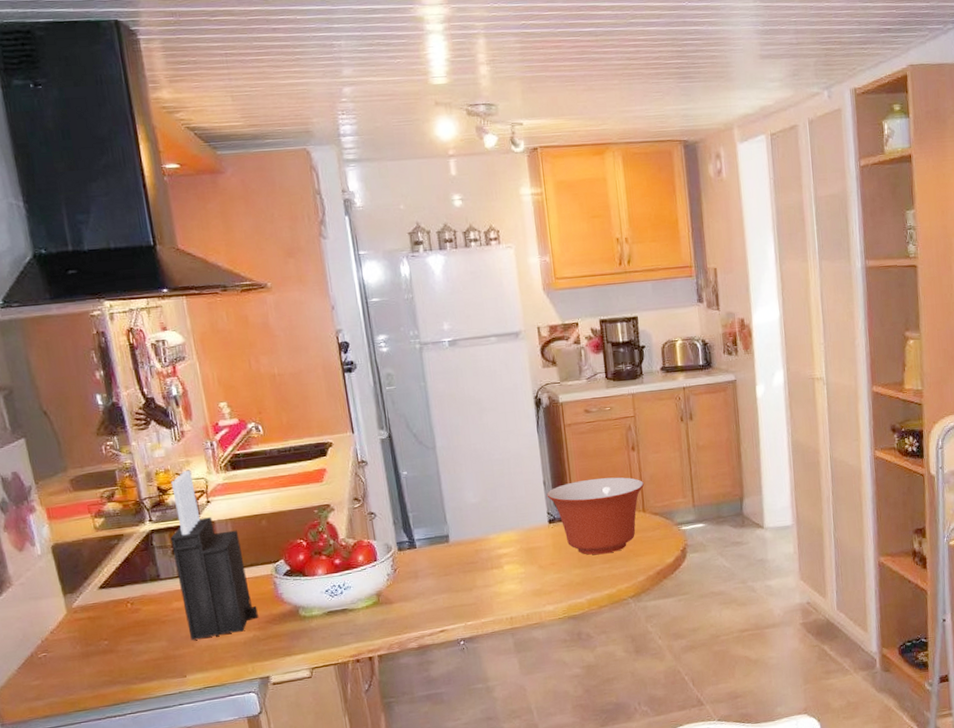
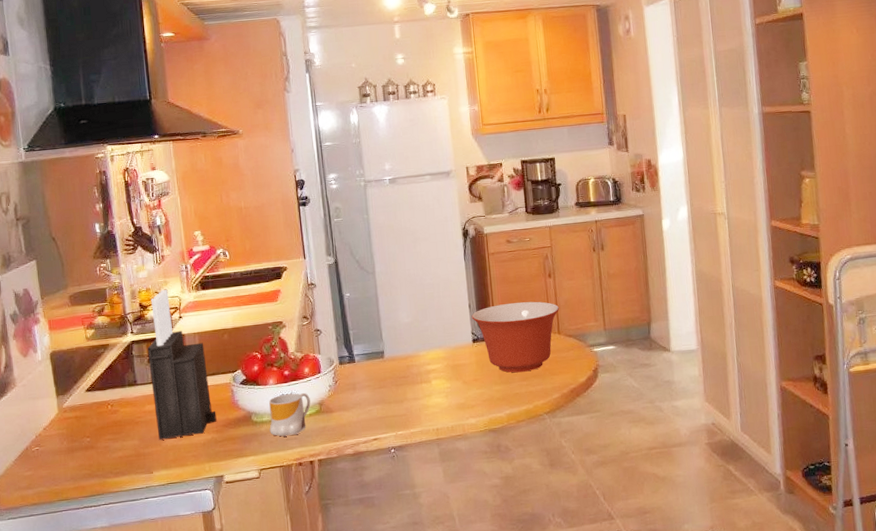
mug: none [318,583,367,632] -> present [269,393,311,437]

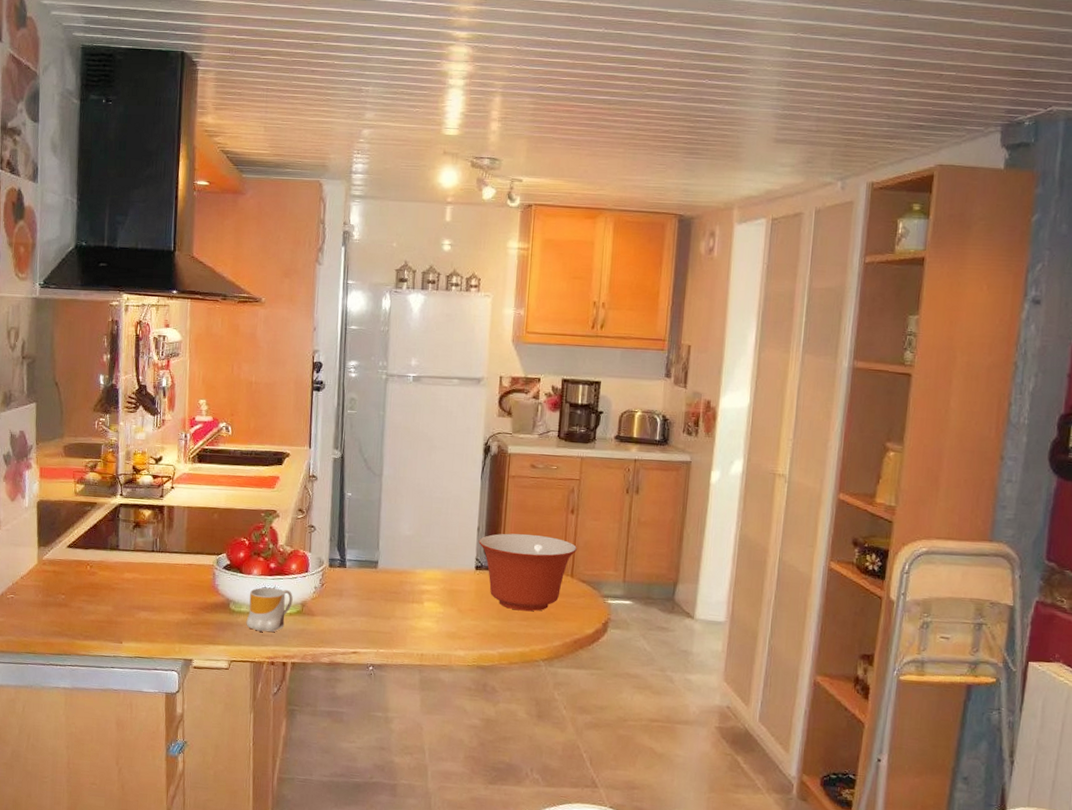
knife block: present [147,289,217,440] -> none [132,455,194,613]

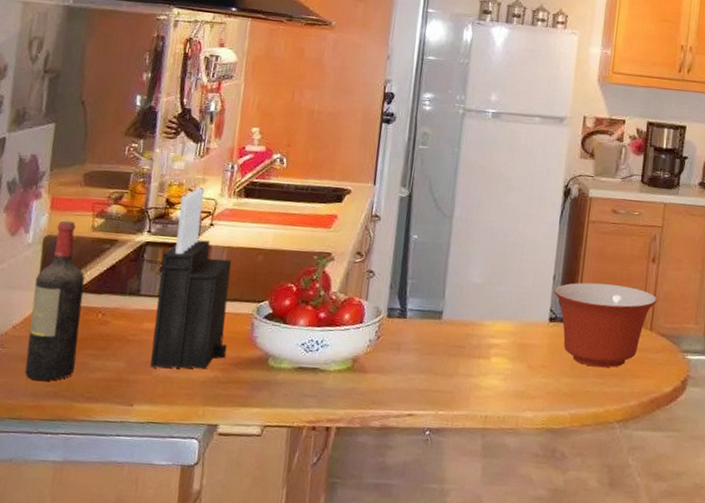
wine bottle: none [34,487,74,622] -> present [25,220,85,381]
knife block: none [132,455,194,613] -> present [150,187,232,369]
mug: present [246,587,293,632] -> none [286,340,344,392]

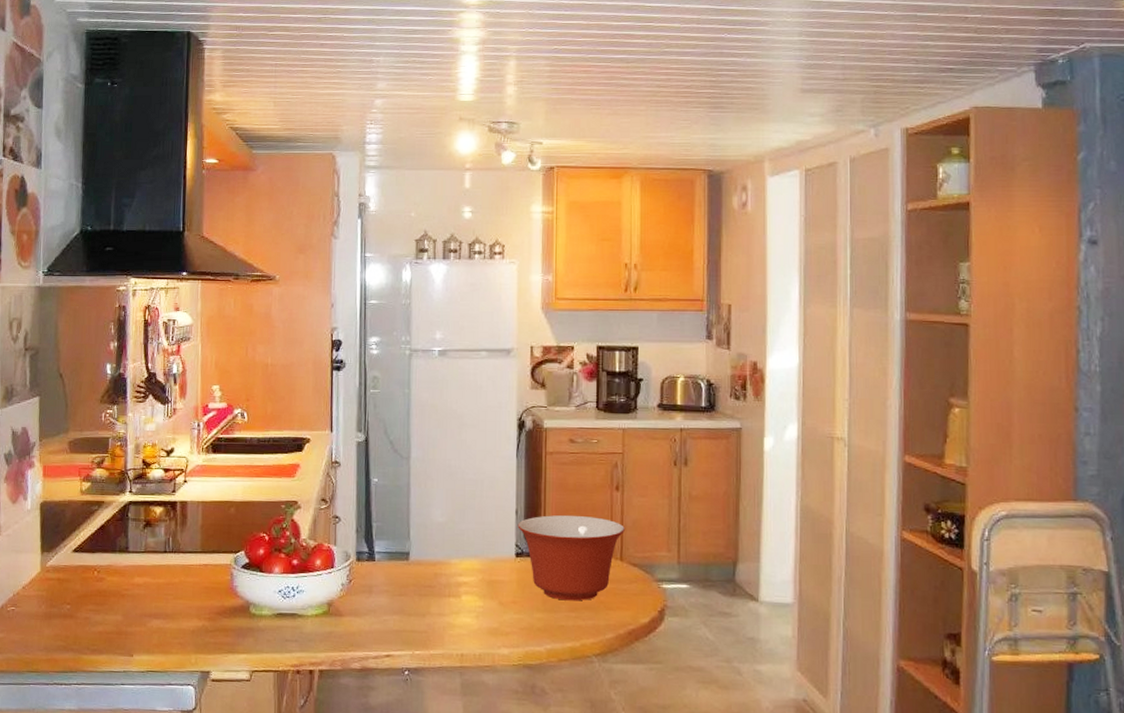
wine bottle: present [25,220,85,381] -> none [36,486,80,636]
knife block: present [150,187,232,369] -> none [144,447,211,620]

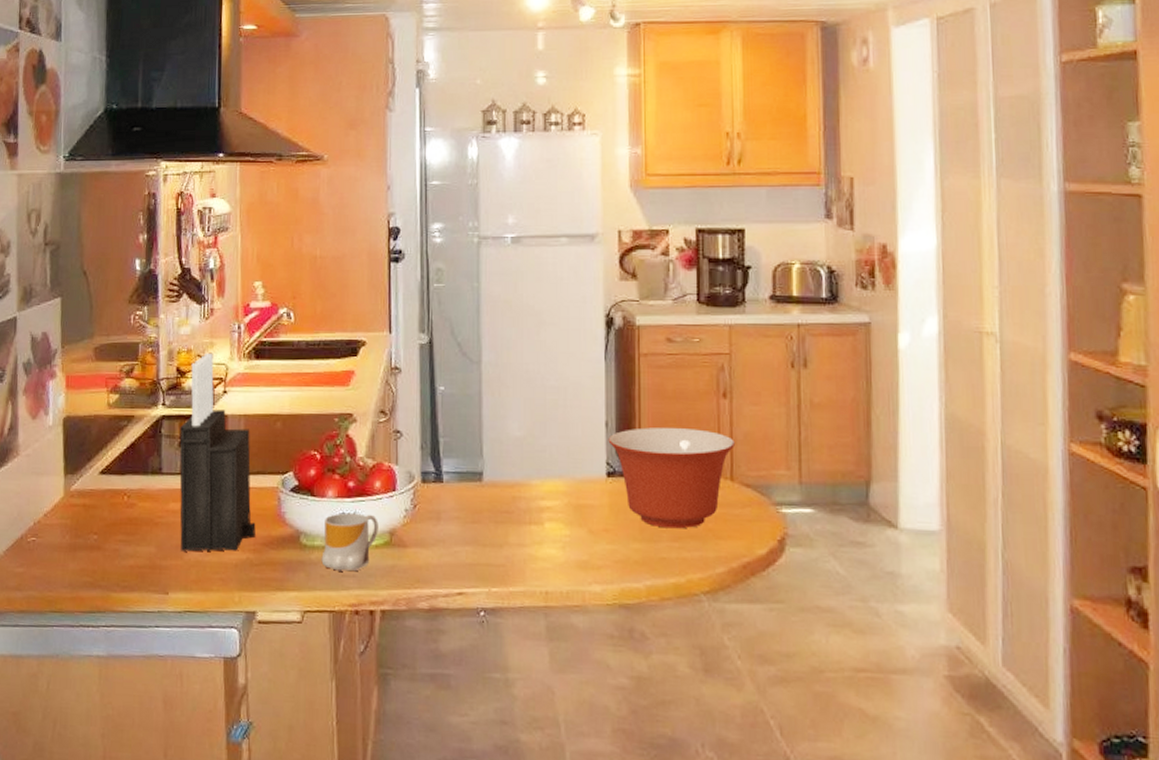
knife block: none [144,447,211,620] -> present [179,352,256,552]
mug: none [268,586,318,637] -> present [321,513,378,571]

